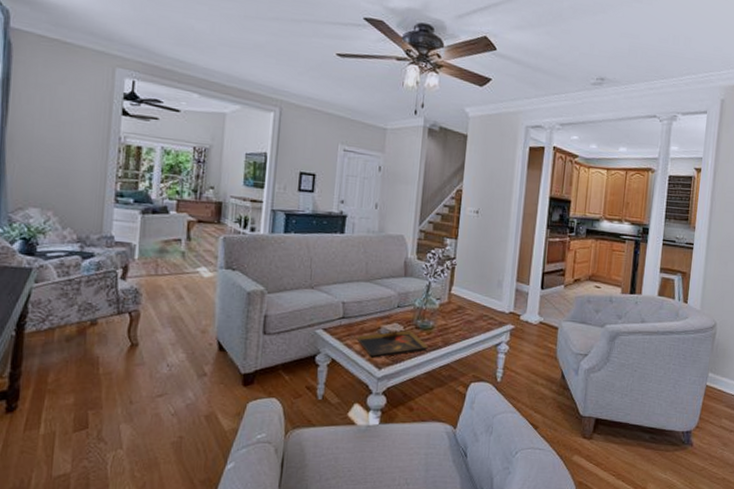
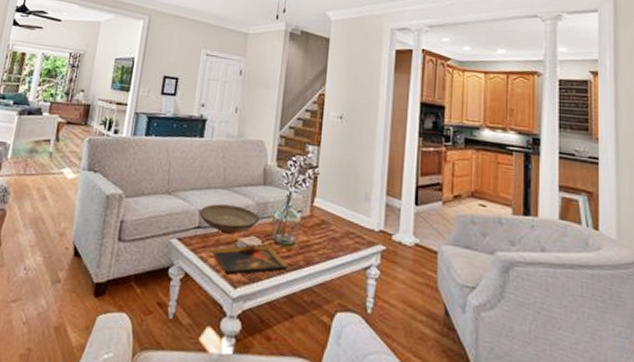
decorative bowl: none [343,296,401,322] -> present [199,204,260,234]

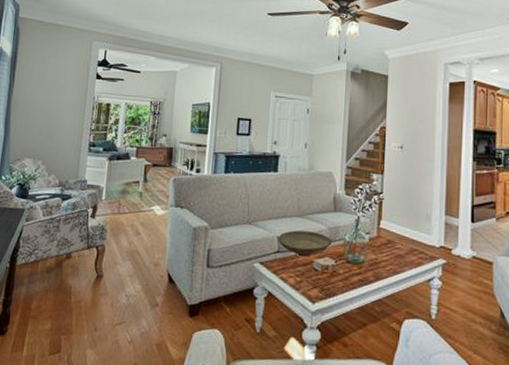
decorative tray: present [212,245,289,275] -> none [291,265,360,292]

